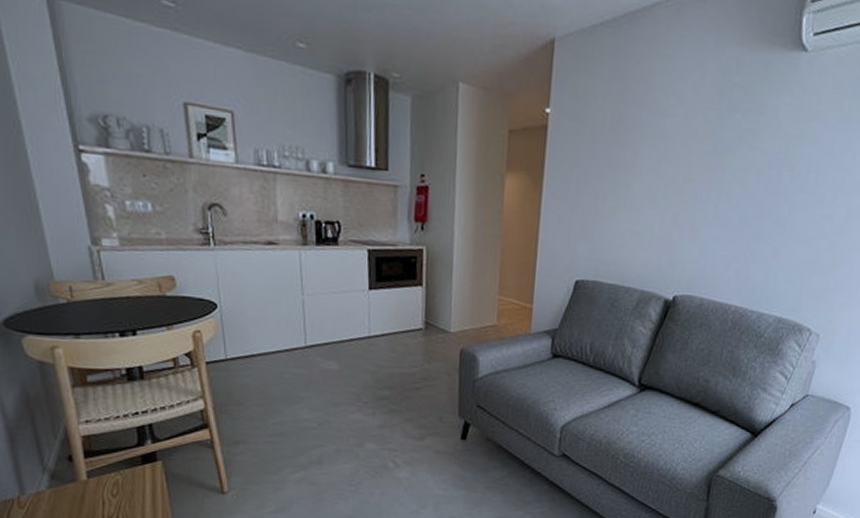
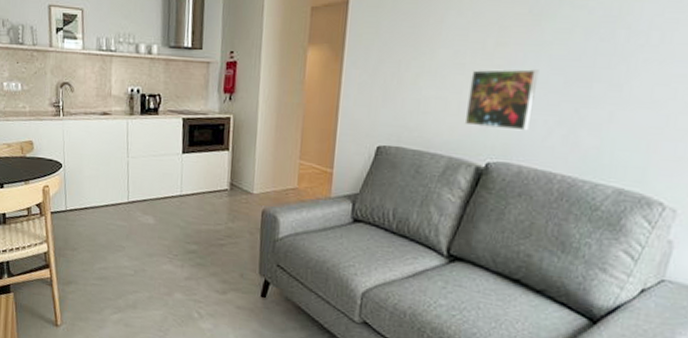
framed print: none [655,204,720,266] -> present [464,69,539,131]

